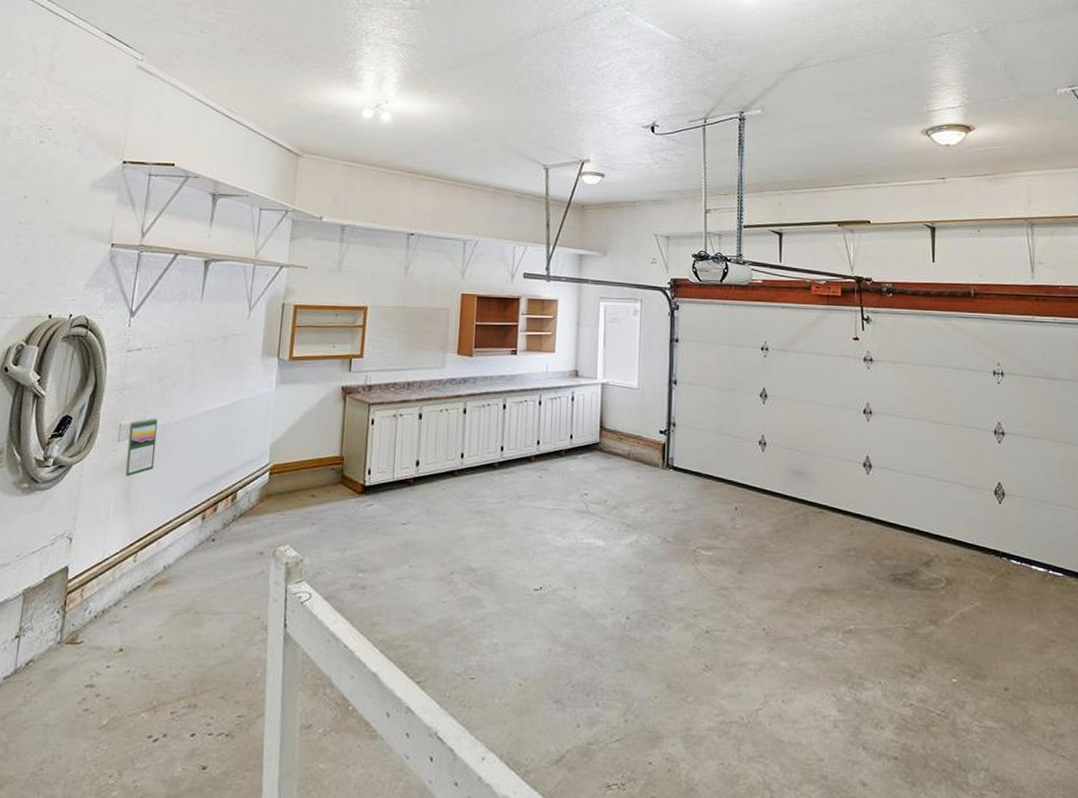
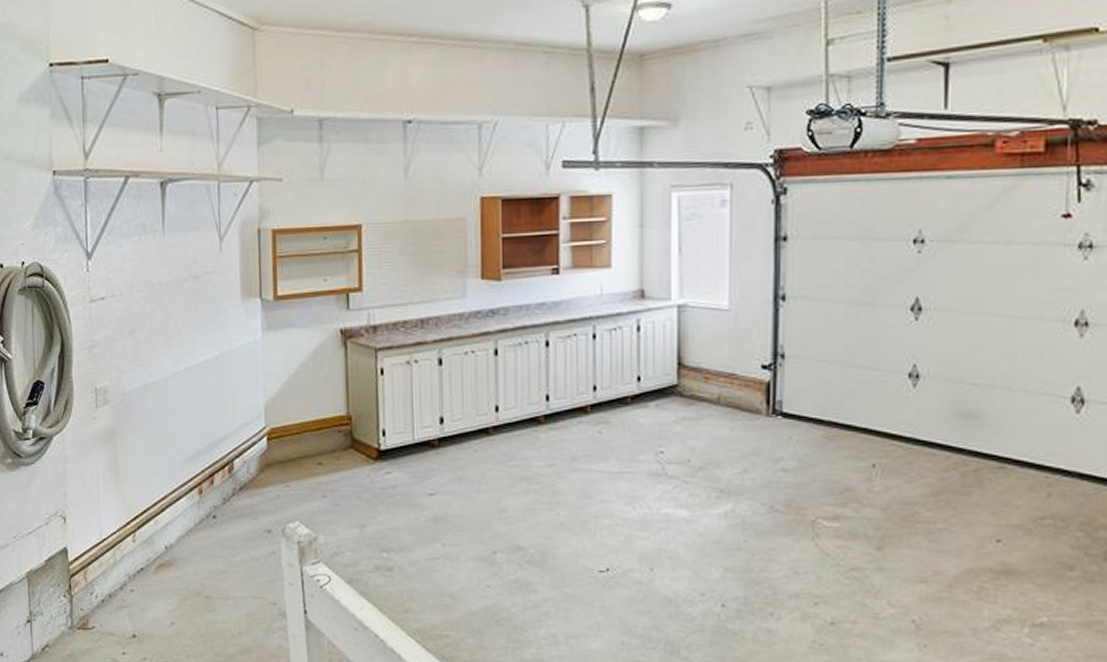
calendar: present [125,418,158,477] -> none [106,379,139,448]

